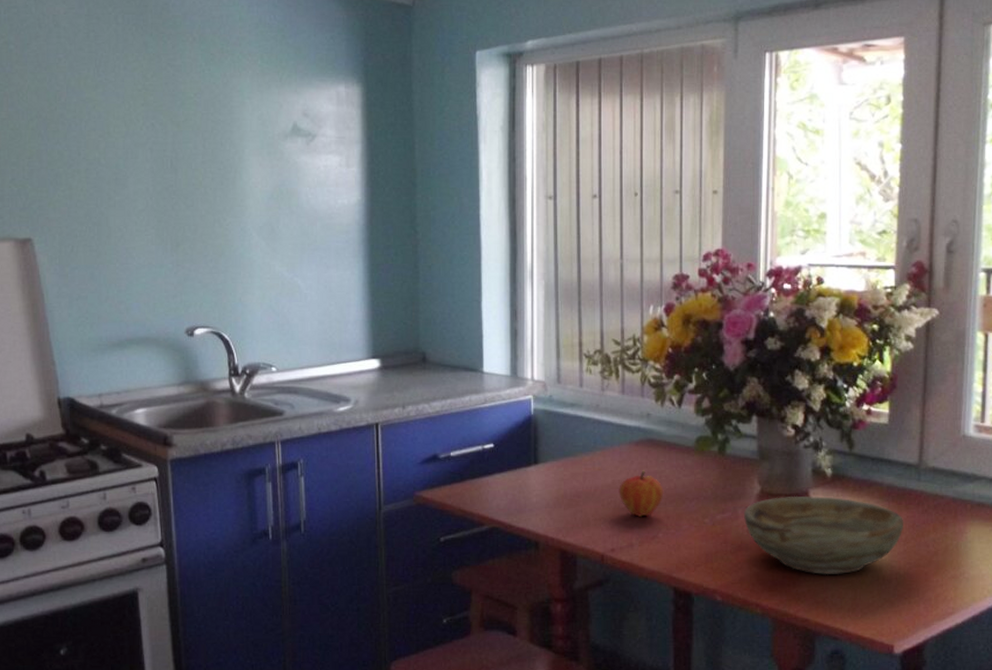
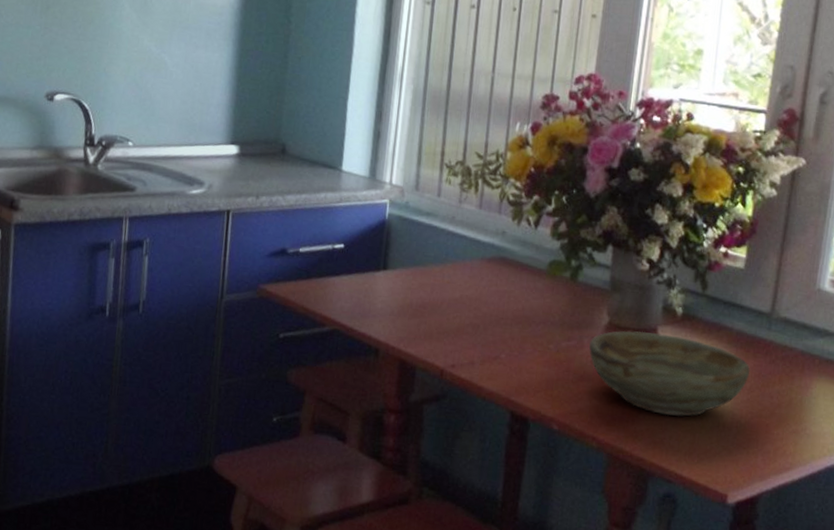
fruit: present [619,470,664,517] -> none [465,288,512,336]

